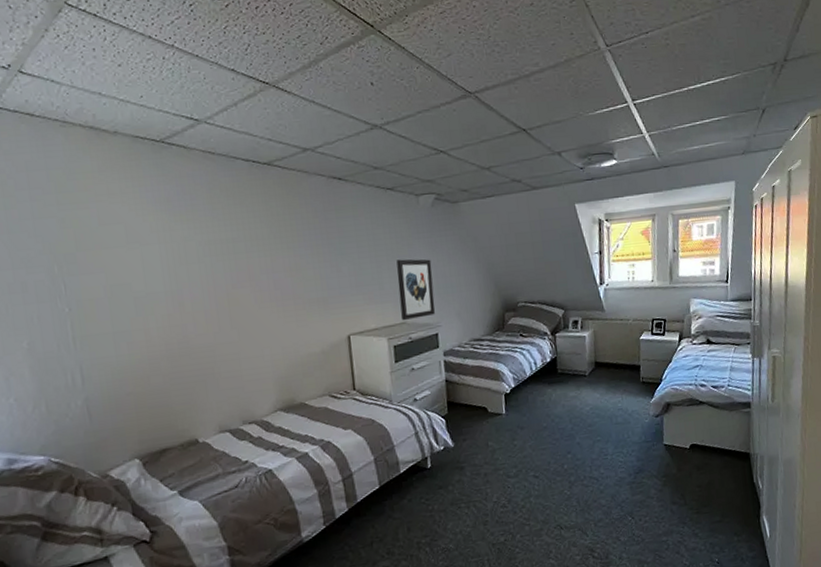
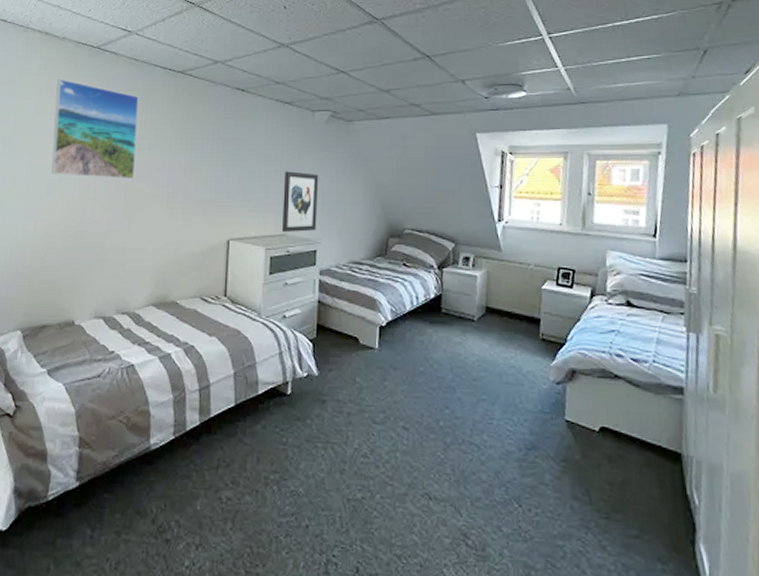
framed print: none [118,181,236,291] -> present [51,79,139,180]

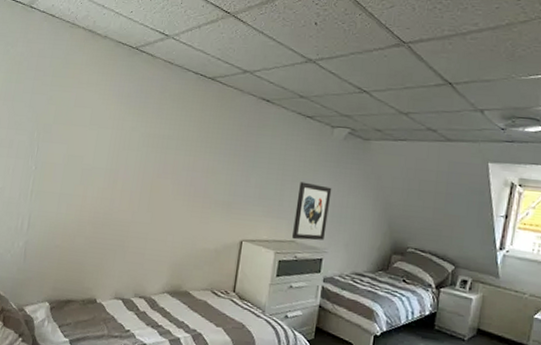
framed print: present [51,79,139,180] -> none [85,75,171,176]

